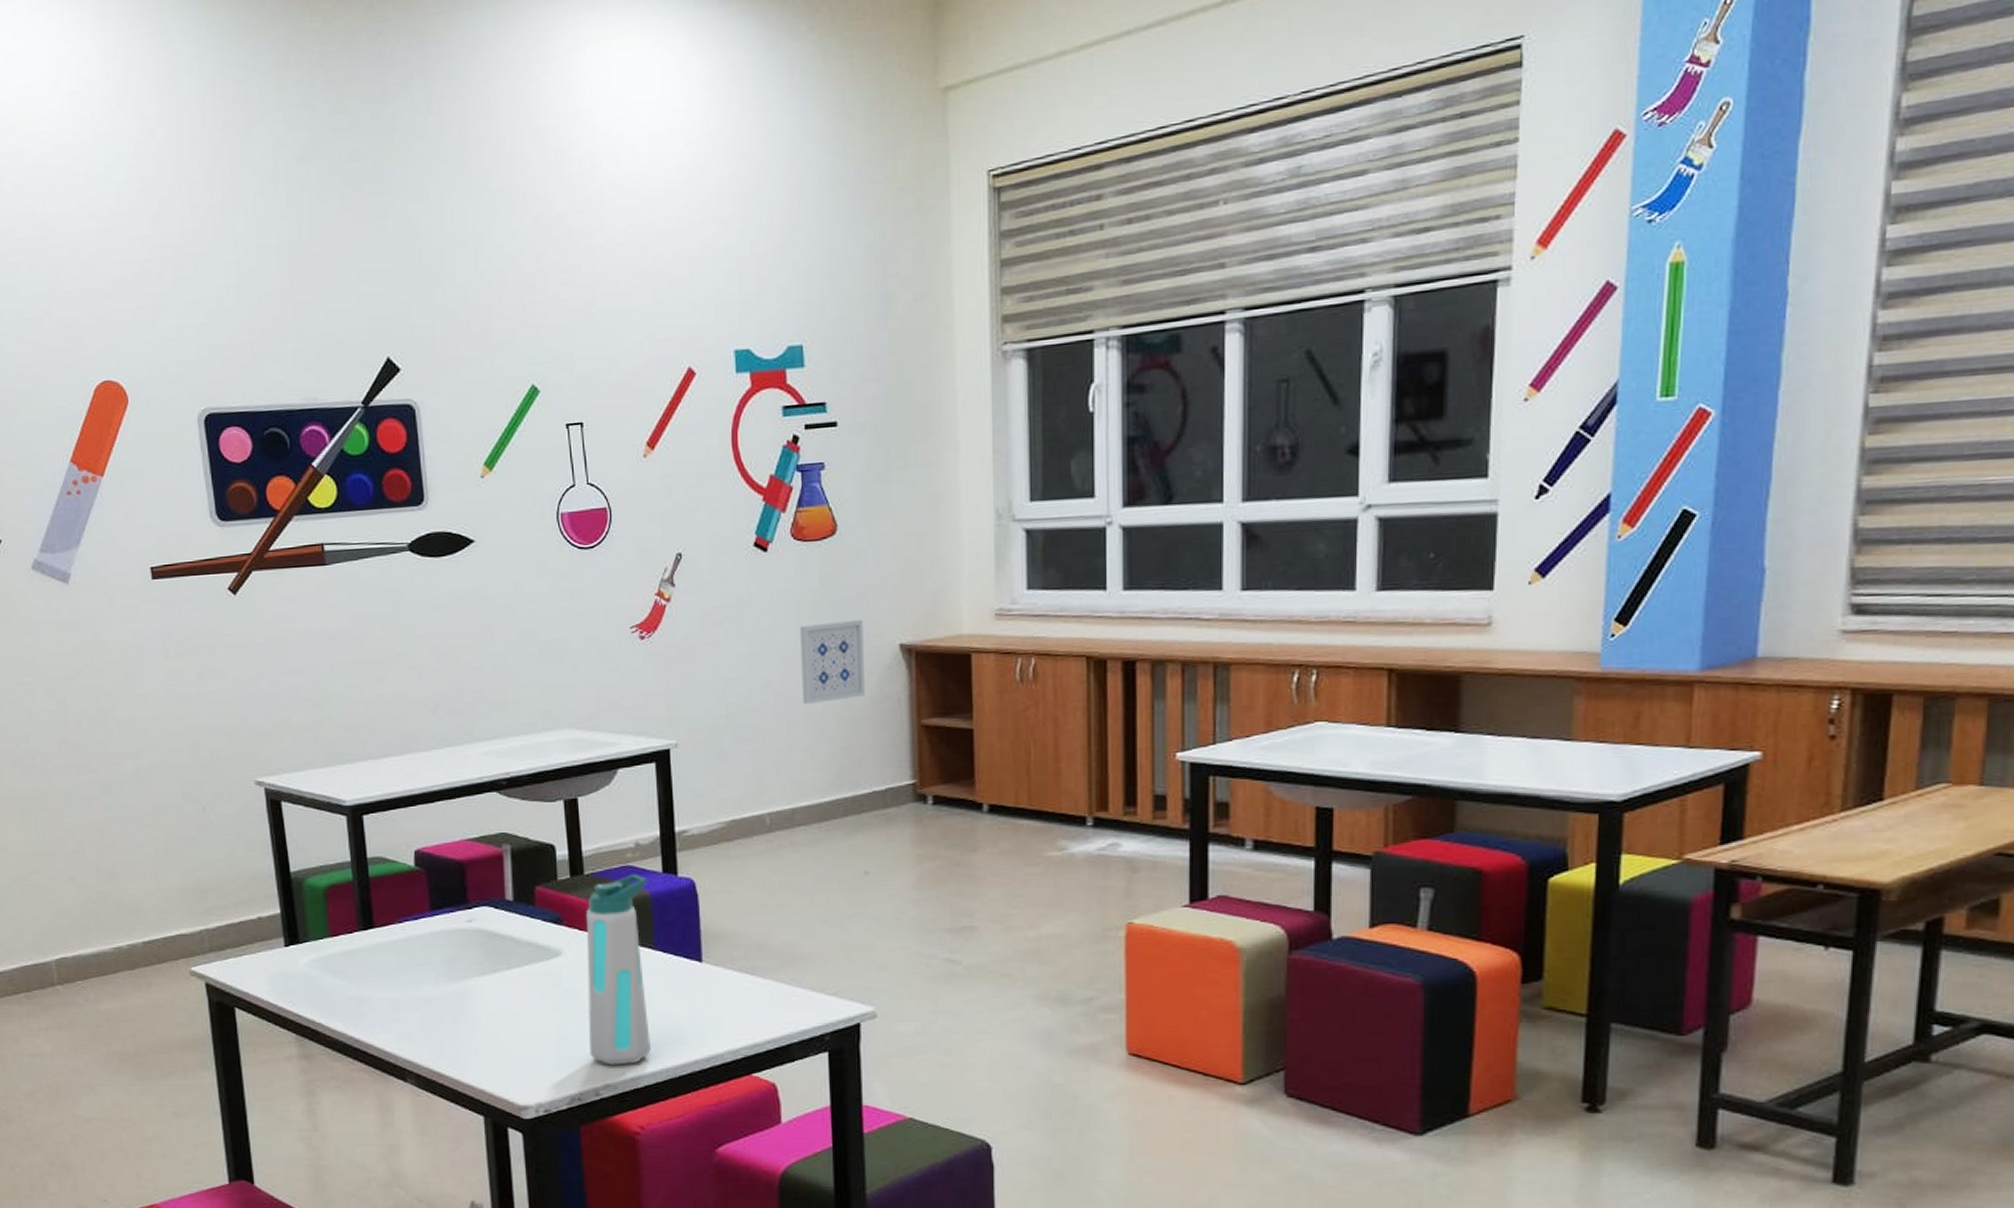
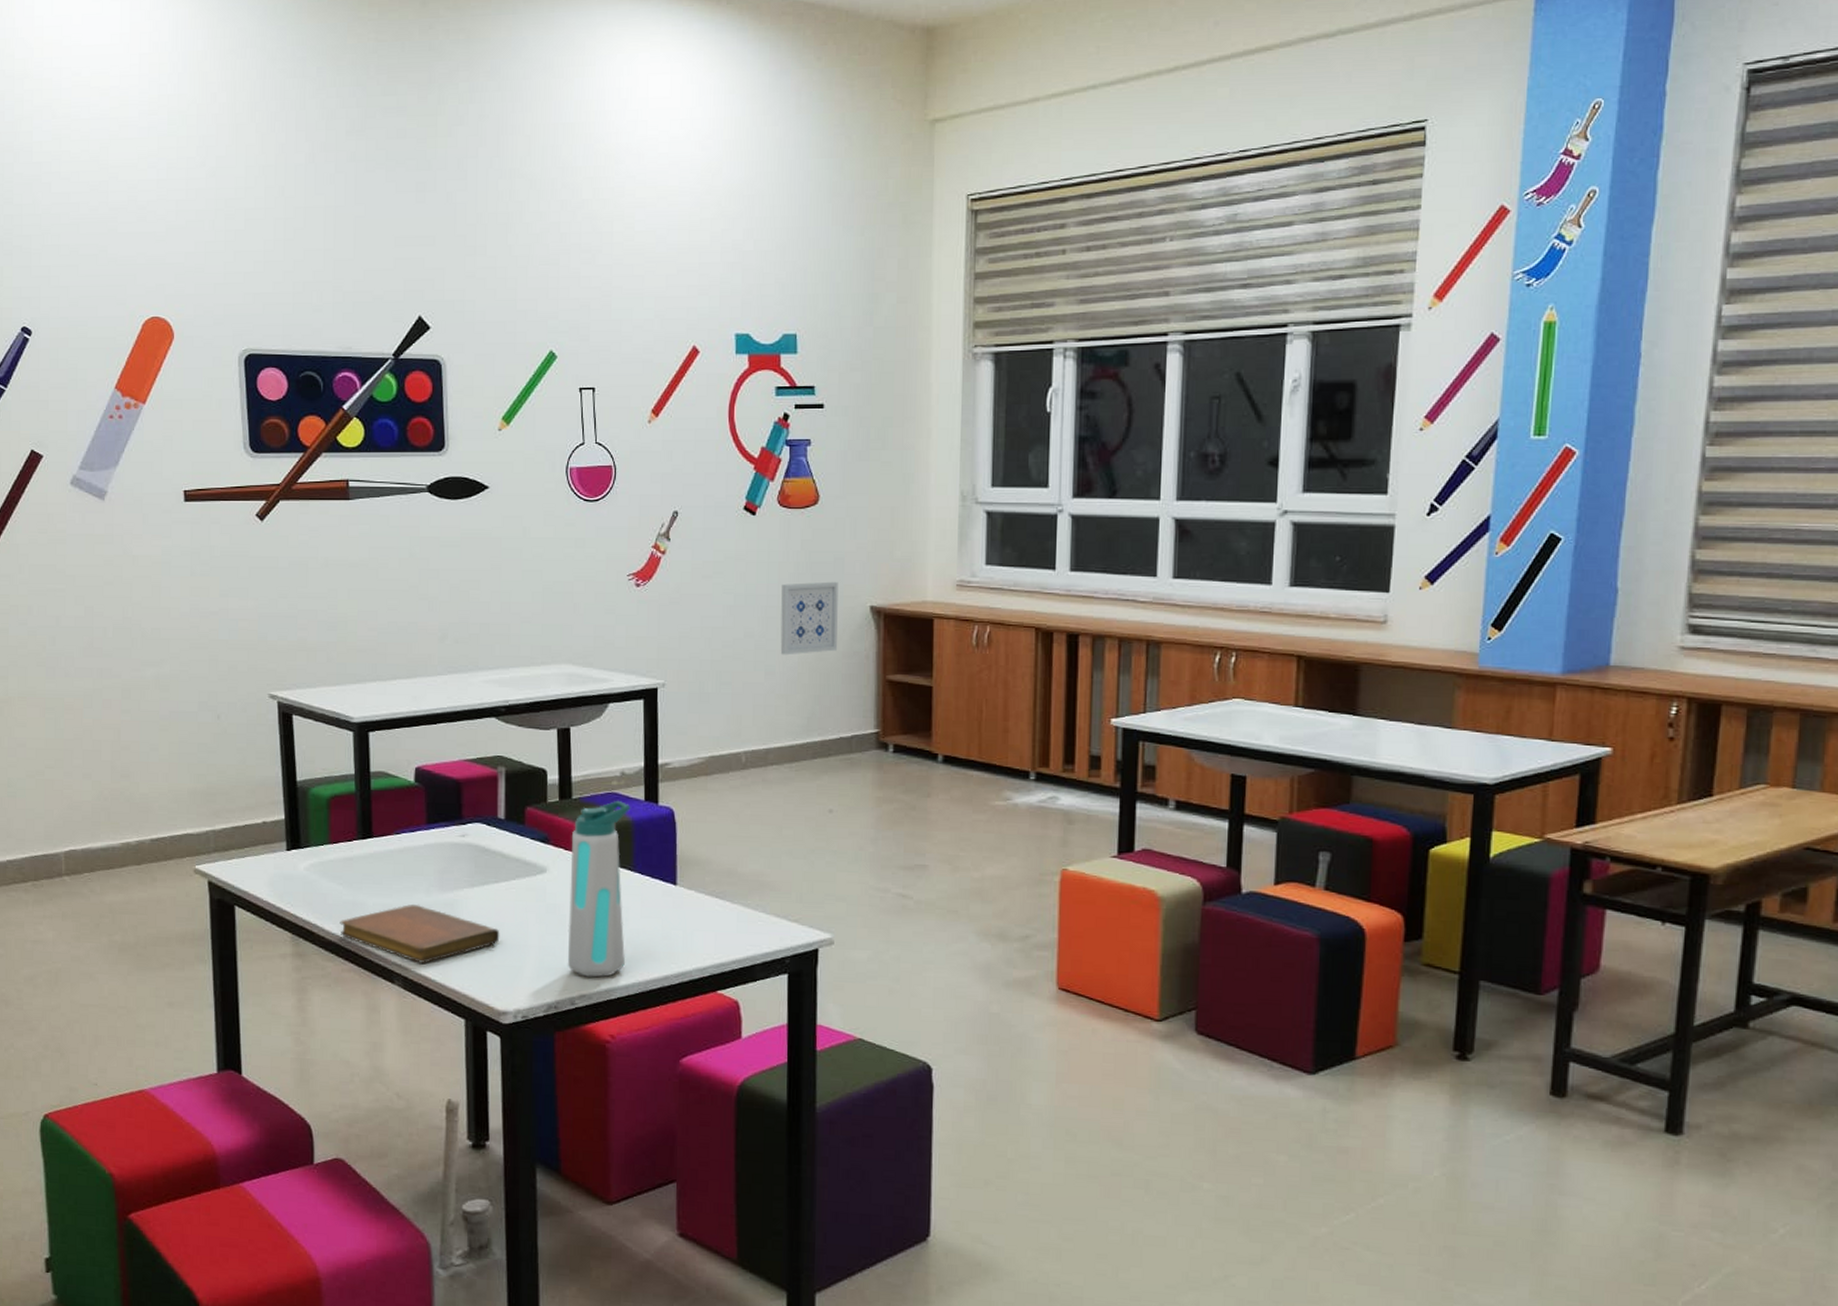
notebook: none [345,997,516,1059] -> present [340,905,500,963]

